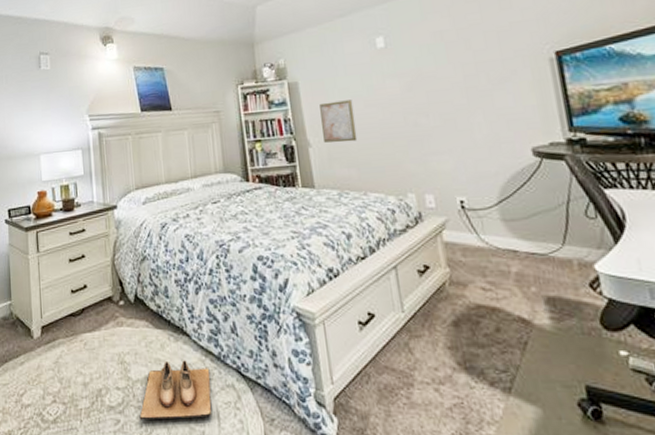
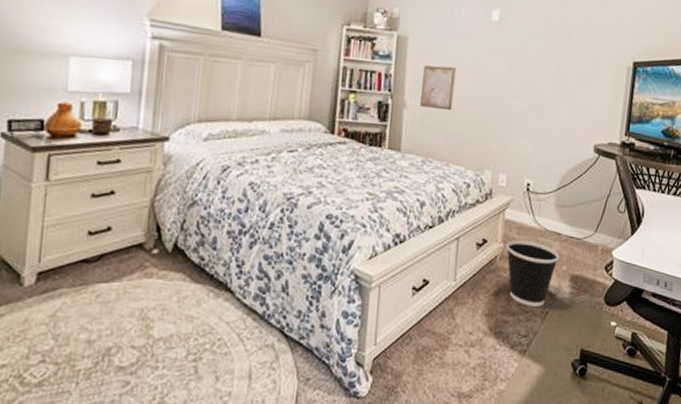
shoe: present [139,360,212,421] -> none [155,318,250,382]
wastebasket: none [454,263,524,336] -> present [506,240,560,307]

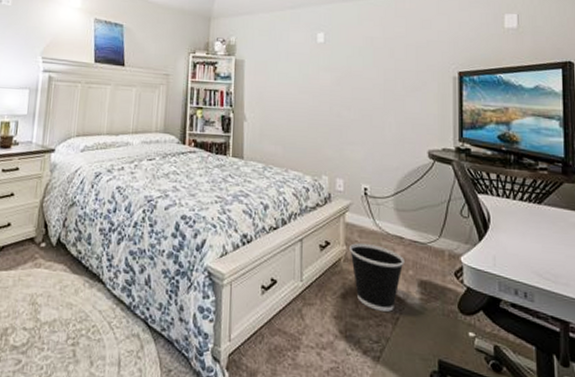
wall art: present [420,65,457,111] -> none [258,83,289,122]

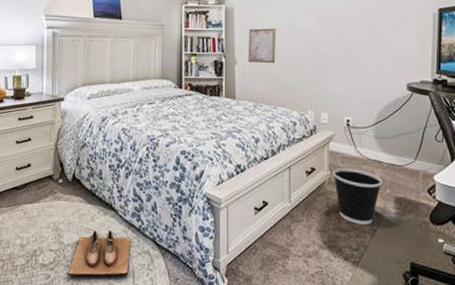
shoe: none [41,307,119,365] -> present [67,230,131,277]
wall art: none [258,83,289,122] -> present [249,28,277,64]

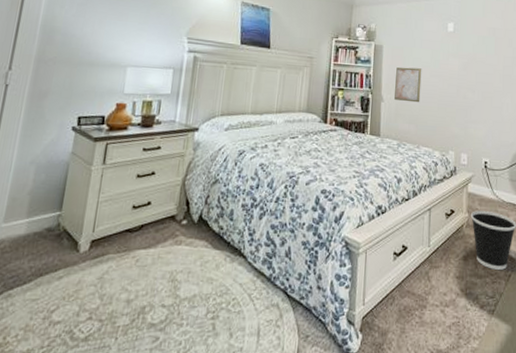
shoe: present [67,230,131,277] -> none [180,280,259,338]

